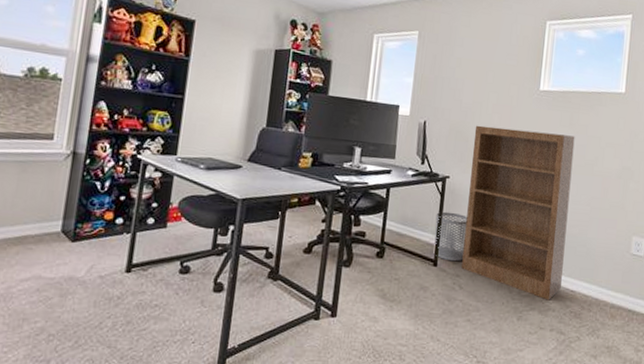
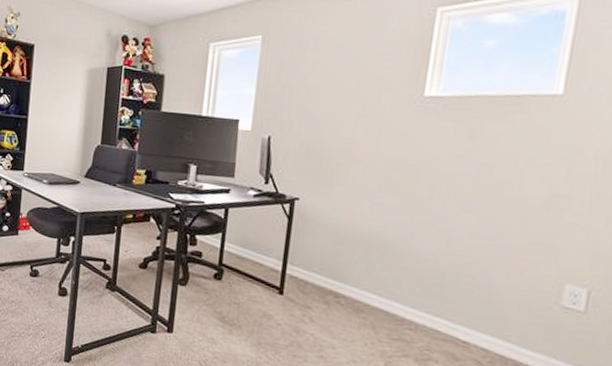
waste bin: present [434,211,468,262] -> none [280,236,322,292]
bookshelf: present [461,125,575,301] -> none [313,140,477,349]

